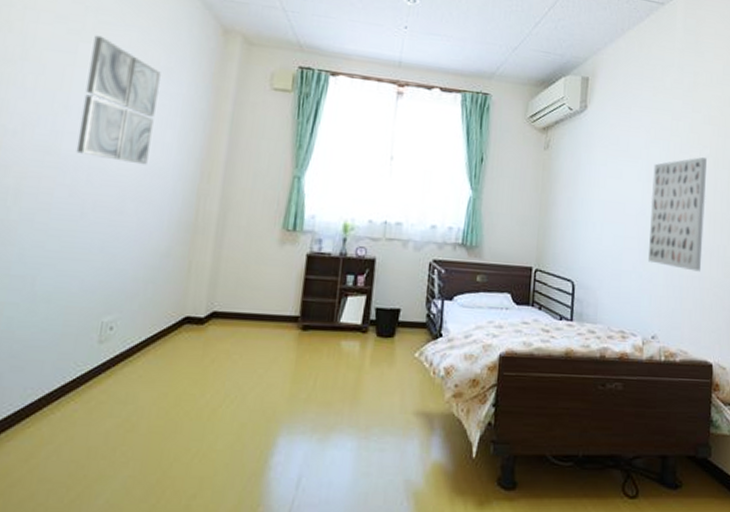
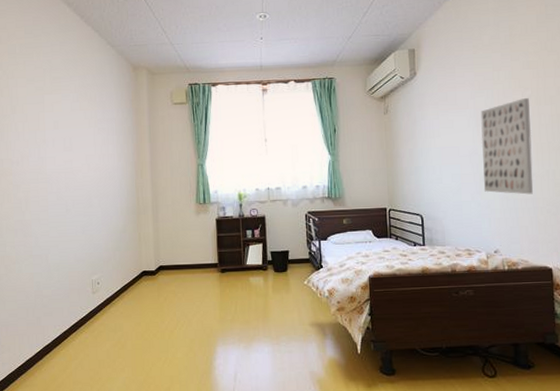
wall art: present [76,35,161,165] -> none [52,88,101,172]

